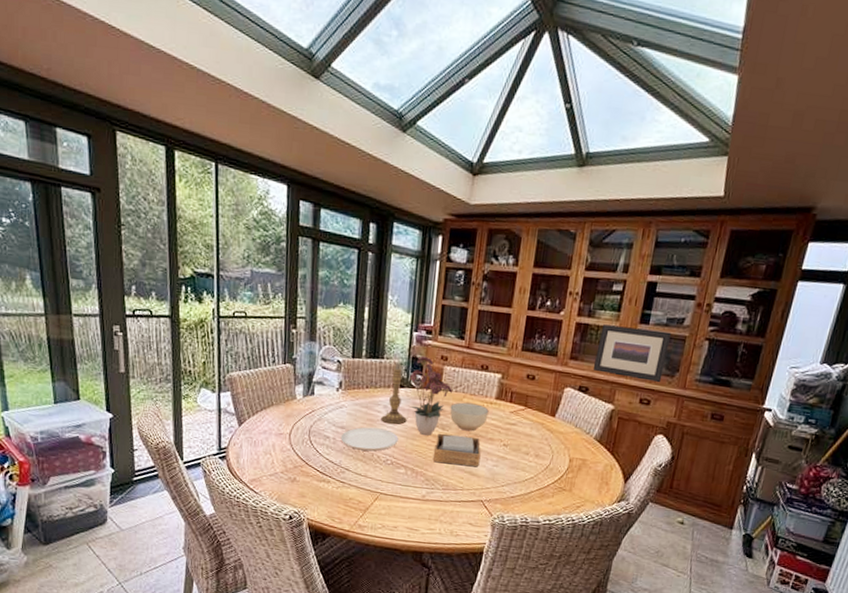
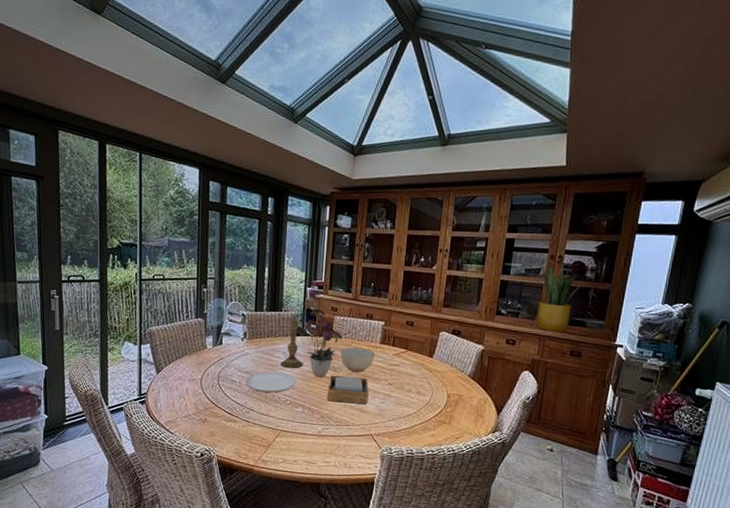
picture frame: present [593,324,671,382] -> none [463,276,529,324]
planter: none [675,312,731,393] -> present [536,263,582,333]

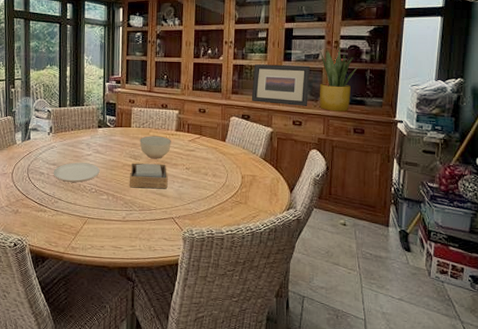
candlestick: present [280,314,303,368] -> none [85,107,106,158]
flower arrangement: present [305,308,343,377] -> none [106,101,141,165]
picture frame: none [463,276,529,324] -> present [251,64,310,106]

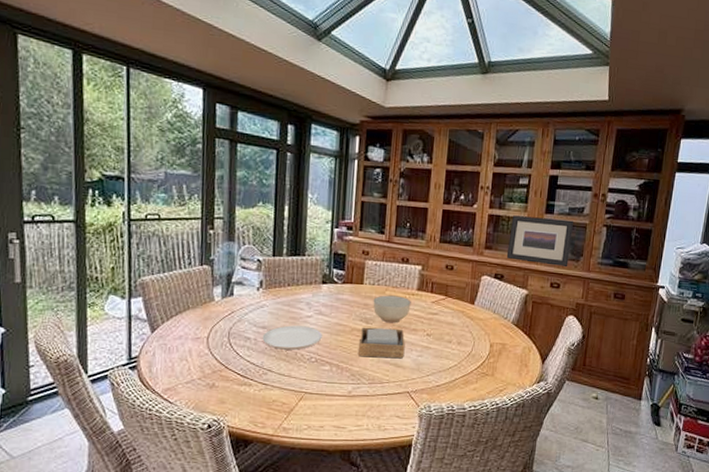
planter: present [319,47,359,112] -> none [580,201,625,274]

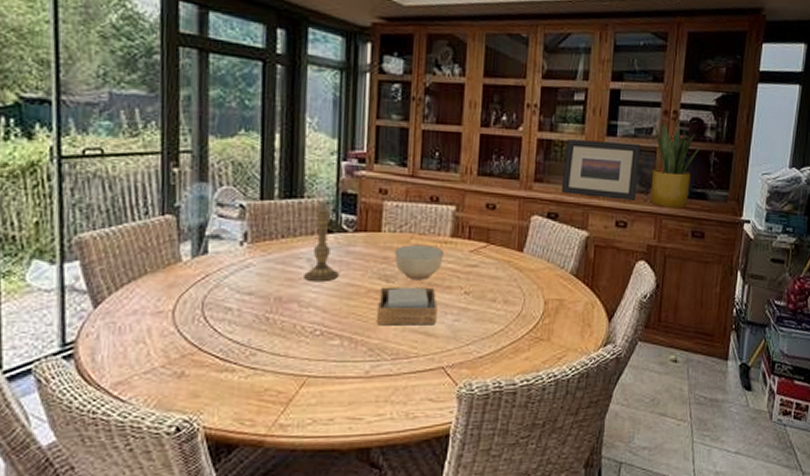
plate: present [262,325,322,350] -> none [248,289,329,321]
candlestick: none [304,258,330,321] -> present [304,201,339,281]
planter: none [580,201,625,274] -> present [650,120,701,208]

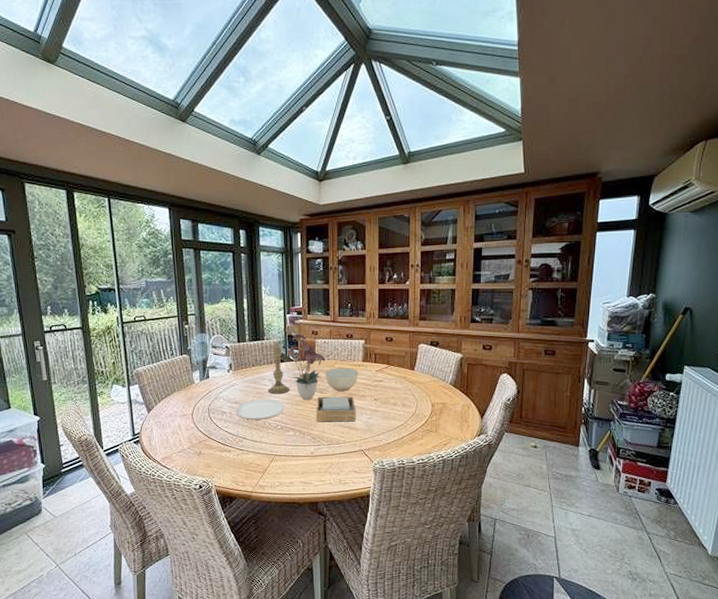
plate: none [248,289,329,321] -> present [235,399,285,420]
flower arrangement: none [340,190,397,291] -> present [288,333,326,400]
picture frame: present [561,139,640,200] -> none [440,287,500,330]
planter: present [650,120,701,208] -> none [509,266,550,333]

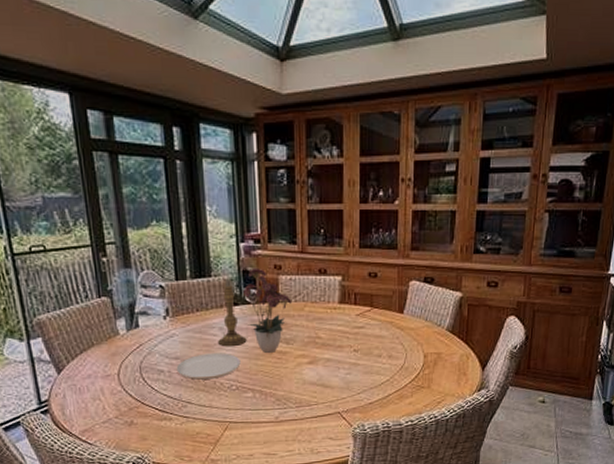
napkin holder: present [316,396,356,422] -> none [280,347,331,380]
bowl: present [325,368,358,392] -> none [291,311,334,342]

